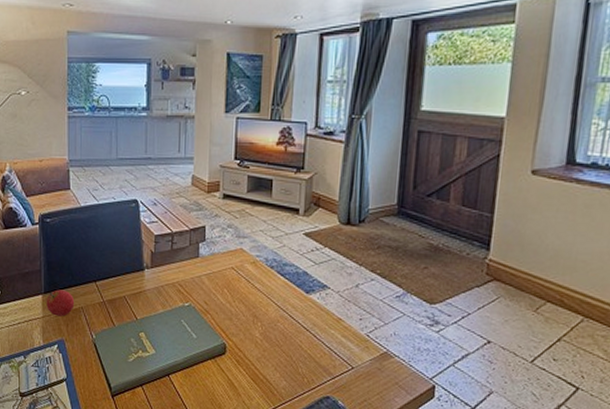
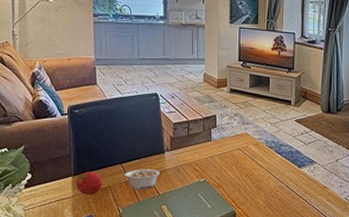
legume: none [99,288,138,312] -> present [125,169,160,189]

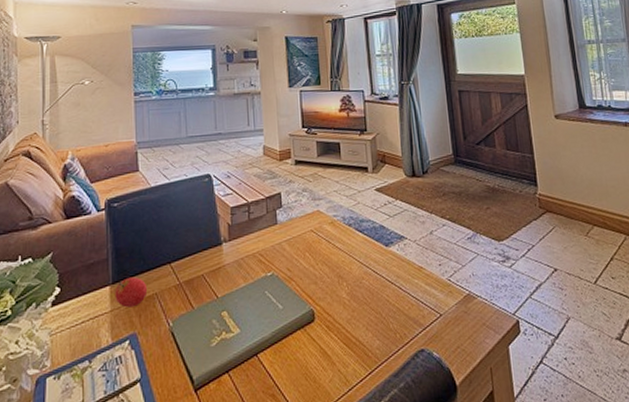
legume: present [125,169,160,189] -> none [174,266,217,294]

